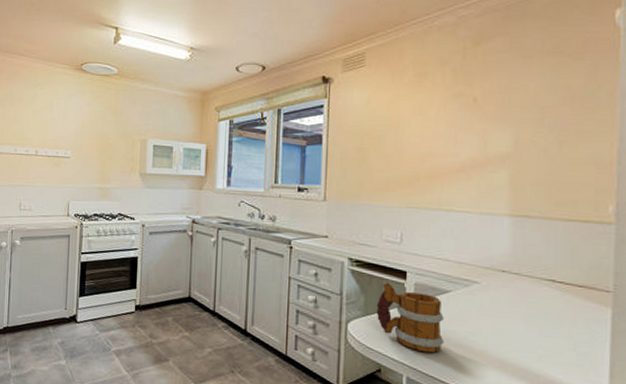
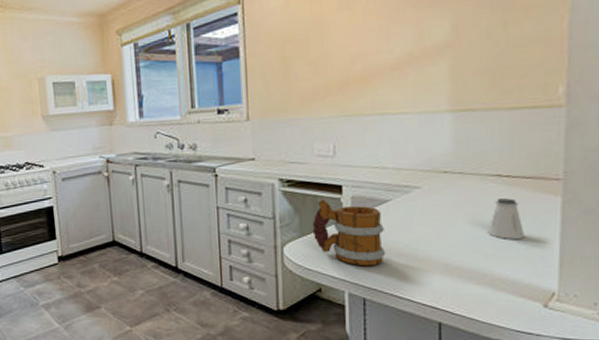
saltshaker: none [541,303,577,344] -> present [488,198,525,239]

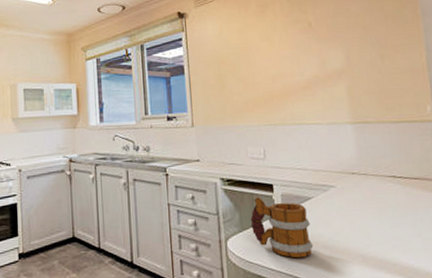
saltshaker: present [488,198,525,239] -> none [391,196,421,232]

